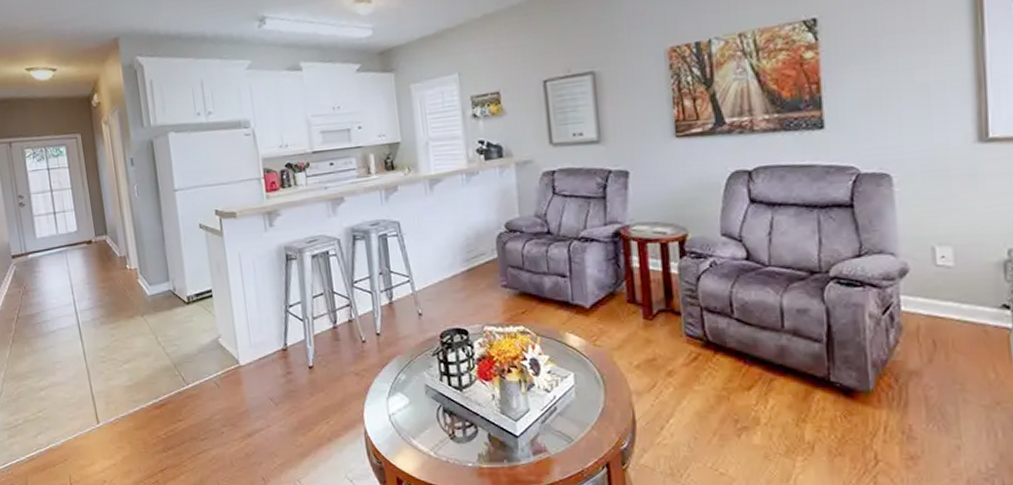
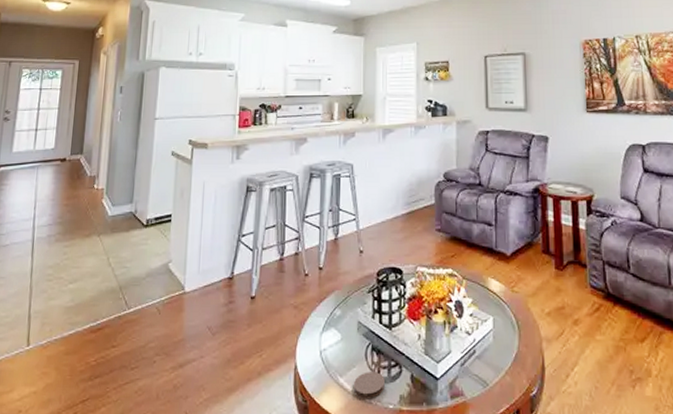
coaster: none [427,433,461,459] -> present [353,372,385,399]

